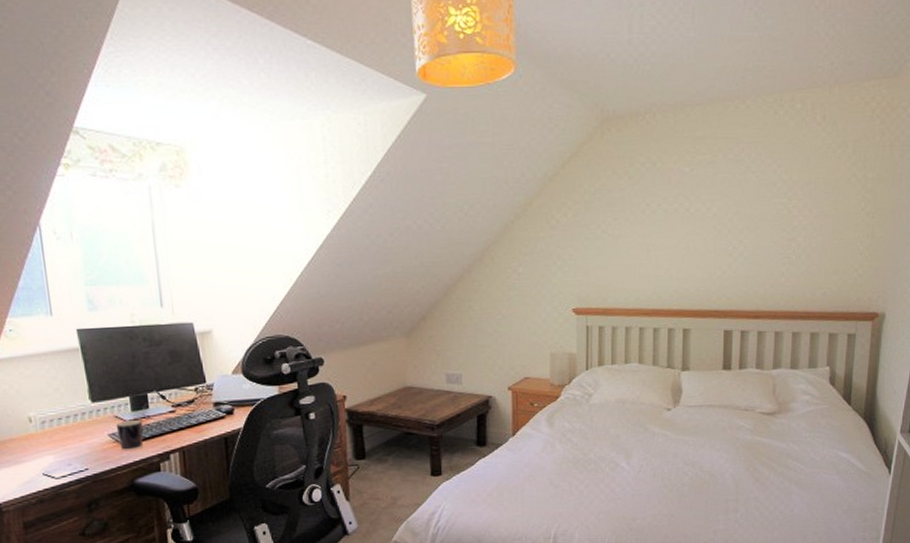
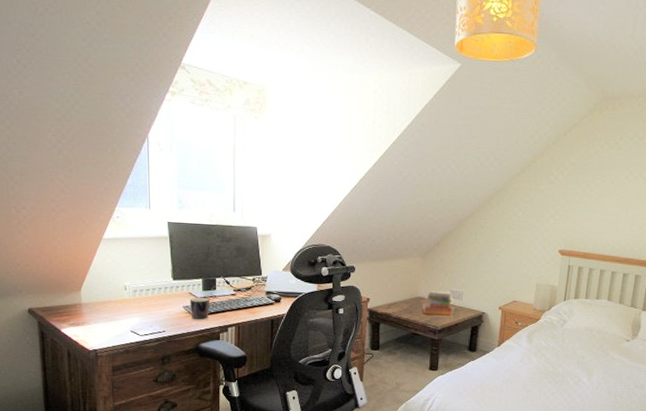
books: none [413,377,452,408] -> present [422,291,453,316]

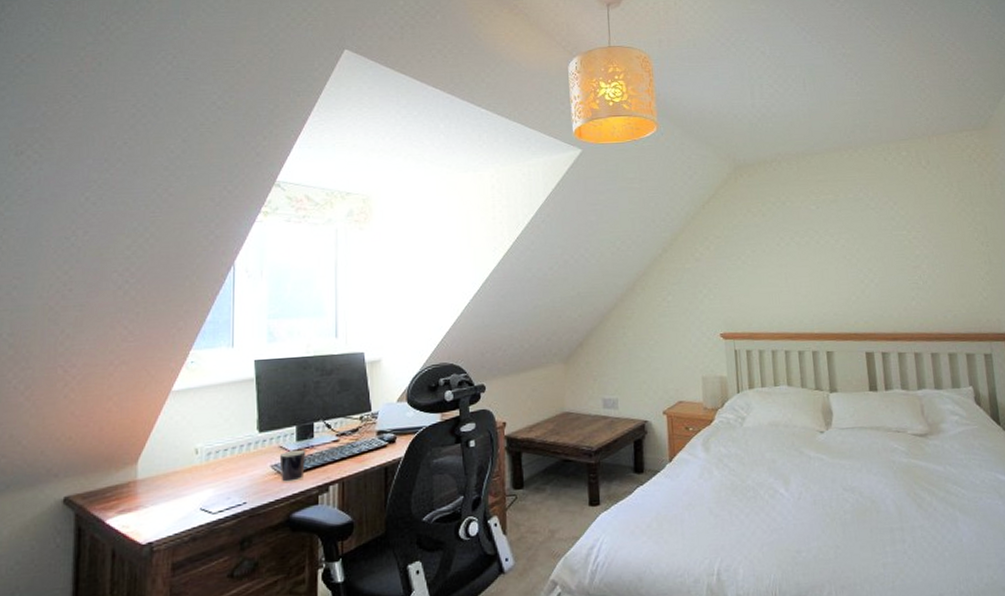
books: present [422,291,453,316] -> none [571,402,609,434]

